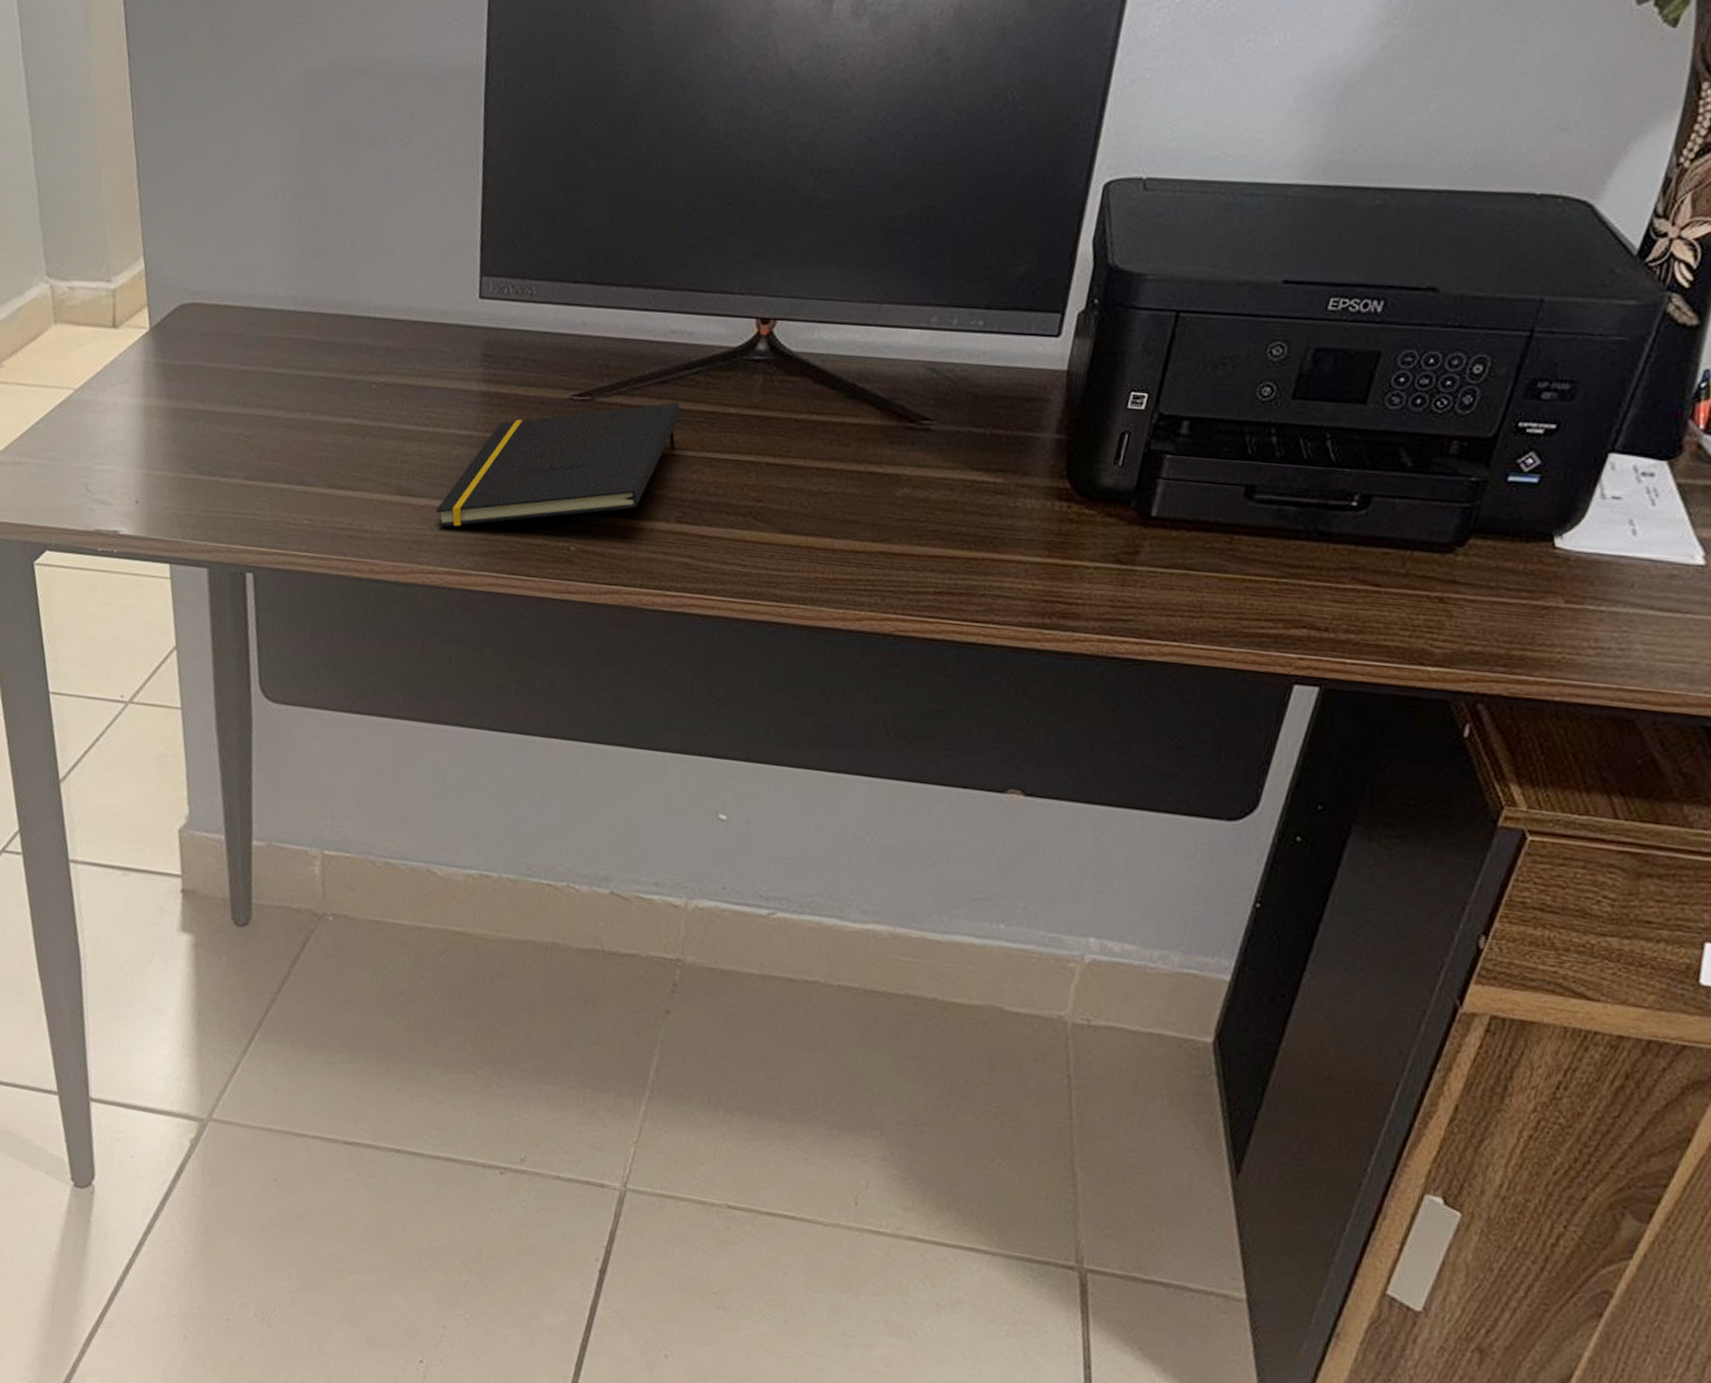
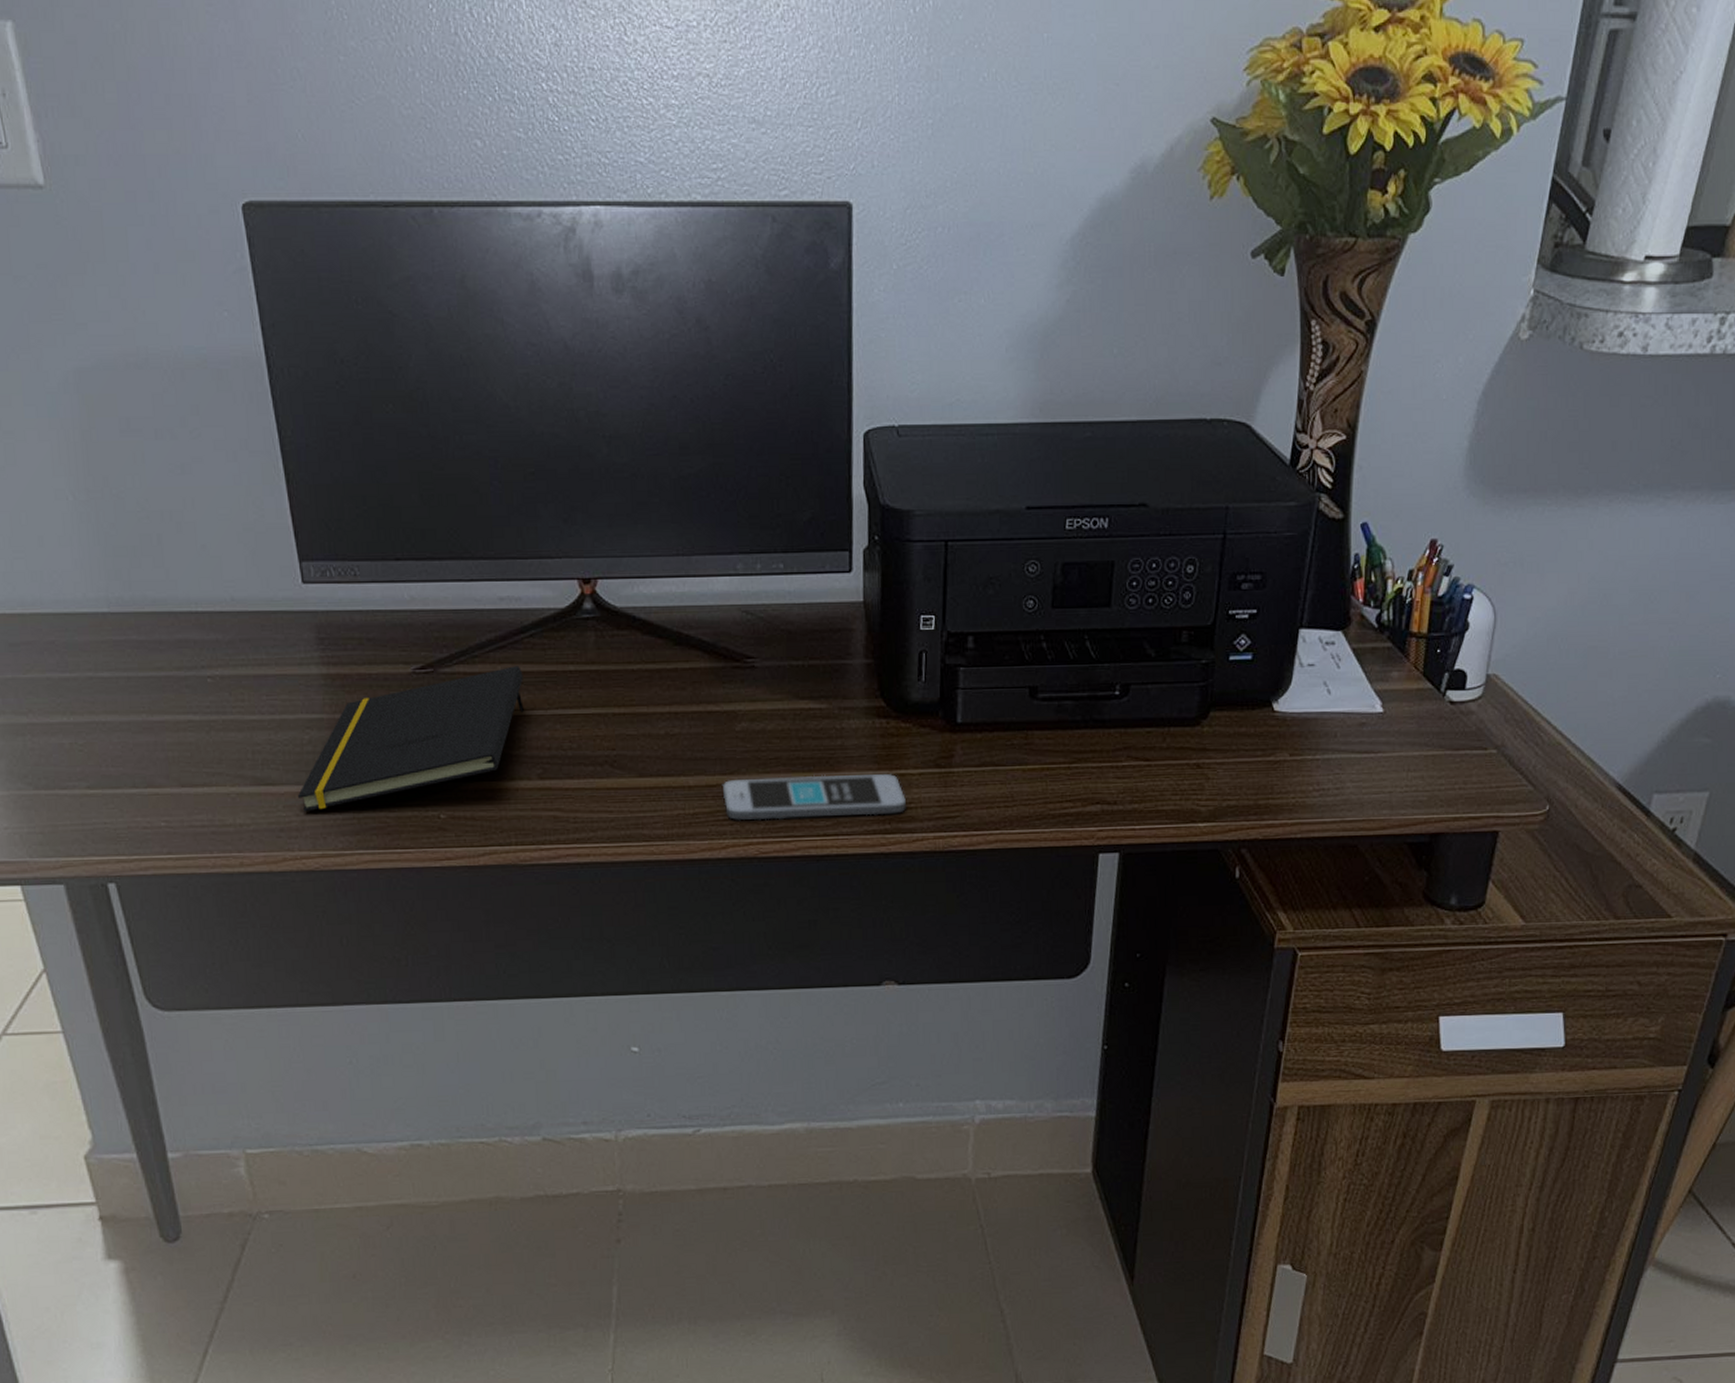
smartphone: none [867,548,1074,608] -> present [722,773,907,821]

